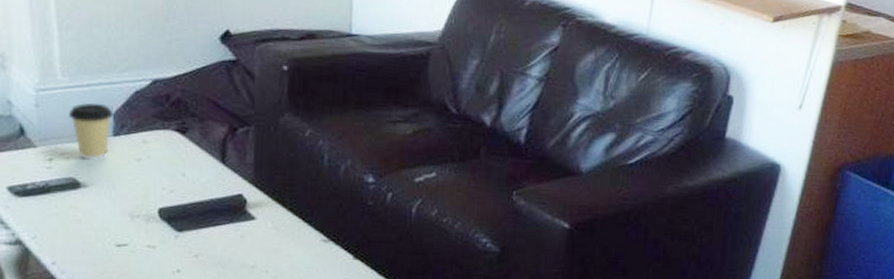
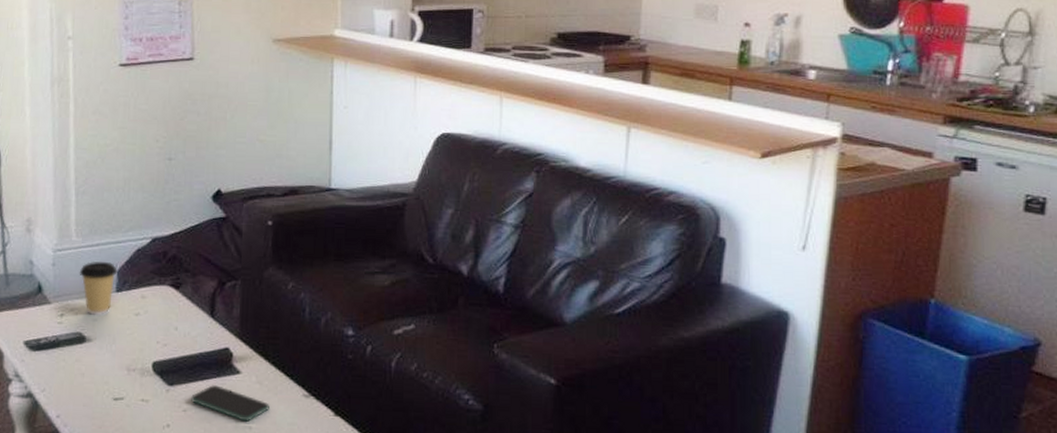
smartphone: none [203,231,287,266] -> present [191,385,270,422]

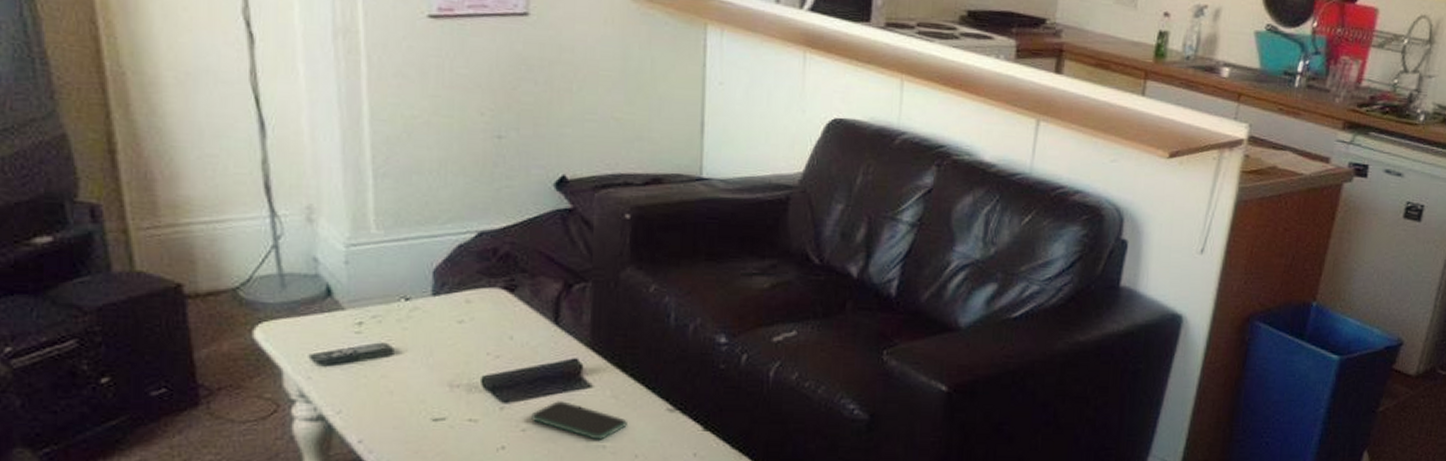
coffee cup: present [79,261,118,316] -> none [381,258,433,324]

